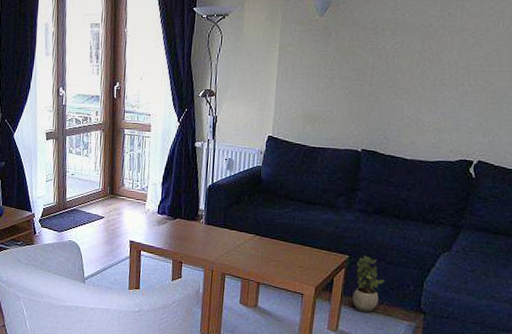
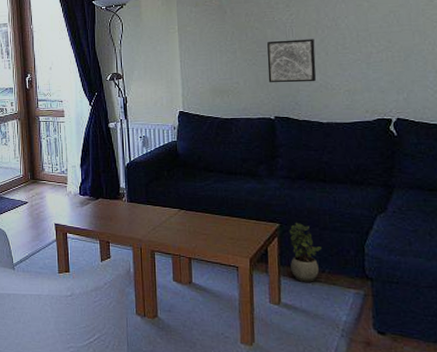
wall art: none [361,70,414,117] -> present [267,39,316,83]

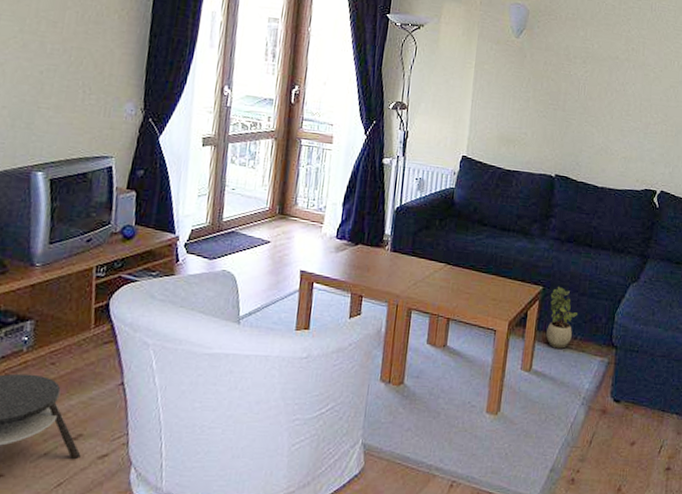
wall art: present [267,39,316,83] -> none [555,95,603,144]

